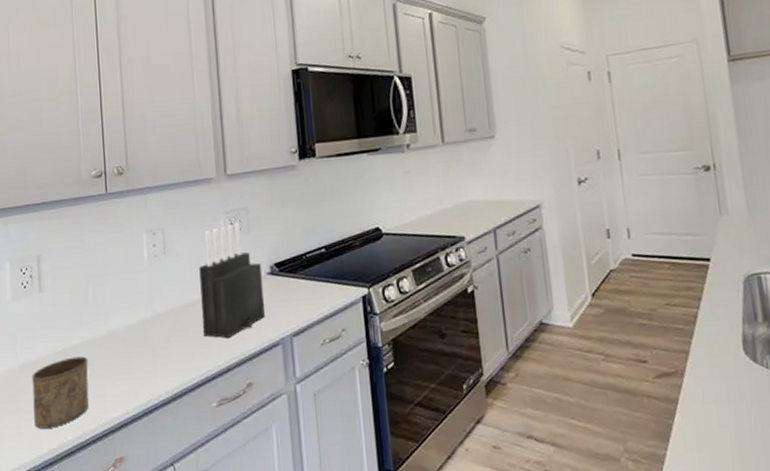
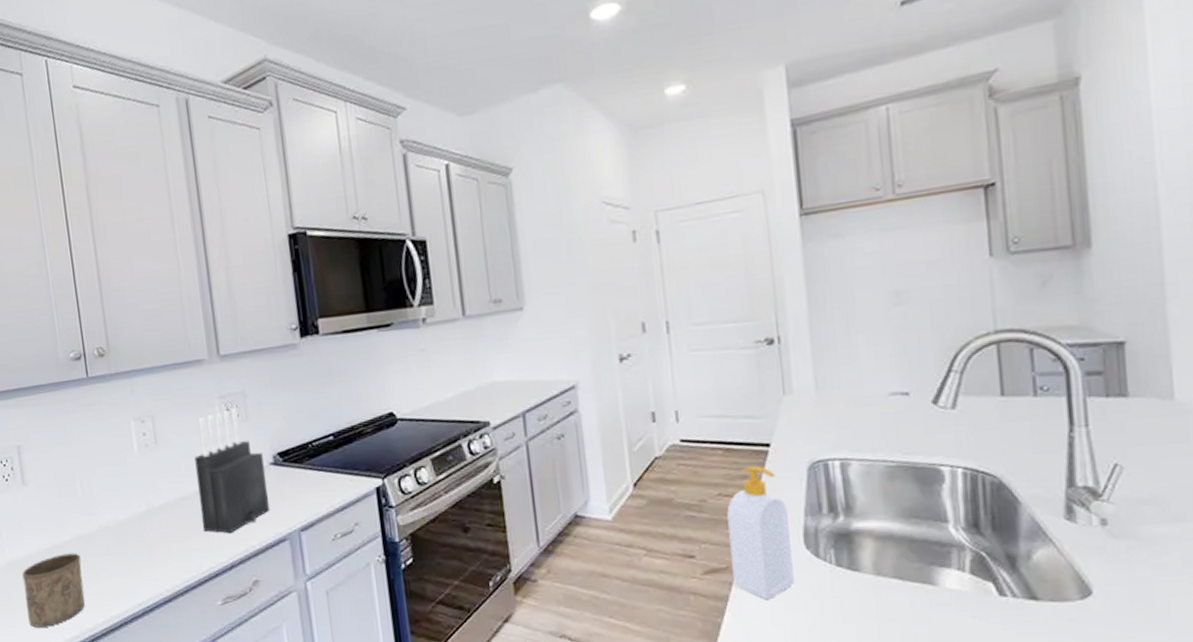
soap bottle: none [674,278,736,402] -> present [727,465,794,599]

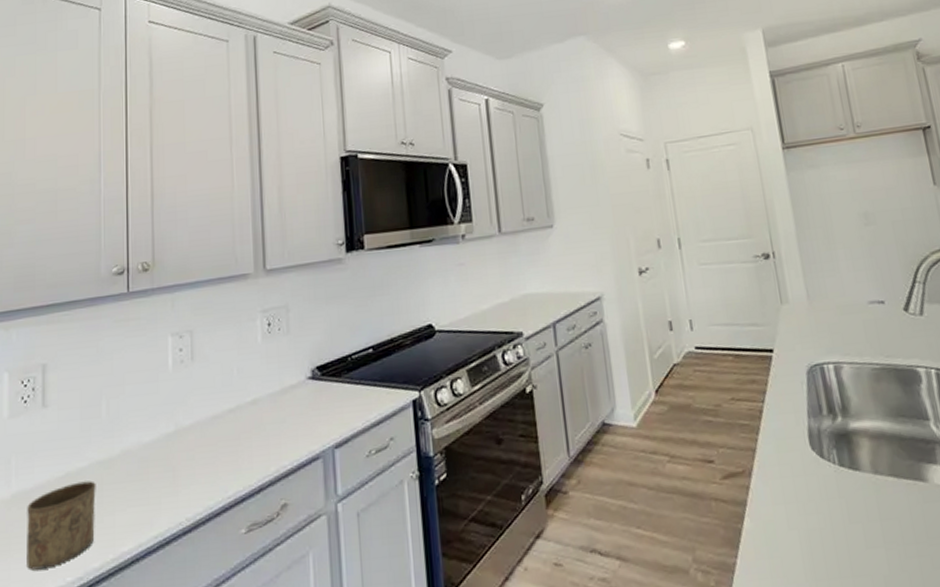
knife block: present [194,407,269,534] -> none [231,321,304,454]
soap bottle: present [727,465,794,599] -> none [740,370,804,502]

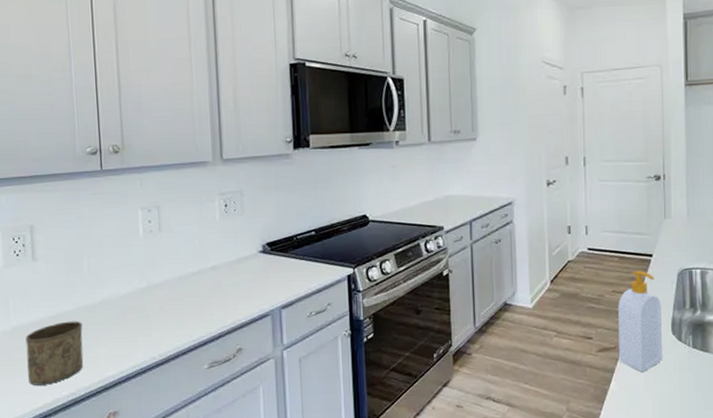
soap bottle: none [740,370,804,502] -> present [618,270,662,372]

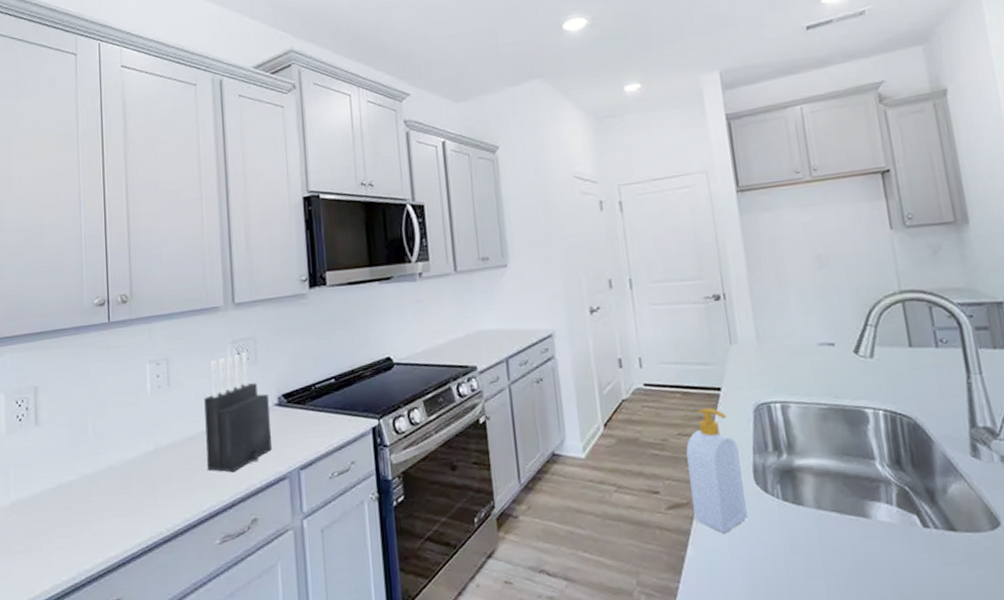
cup: present [25,321,84,385] -> none [25,492,86,570]
knife block: none [193,203,256,309] -> present [204,351,272,473]

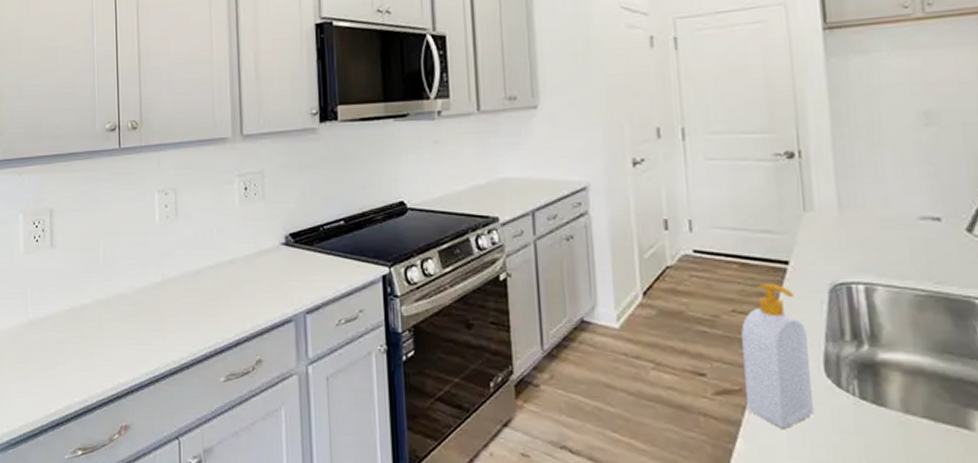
knife block: present [204,351,272,473] -> none [211,186,278,310]

